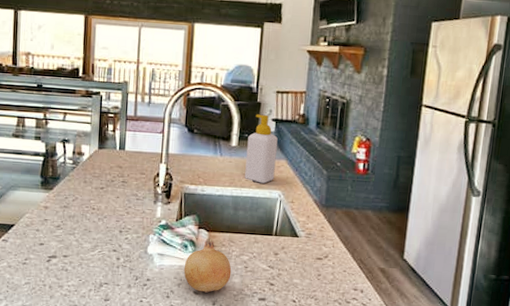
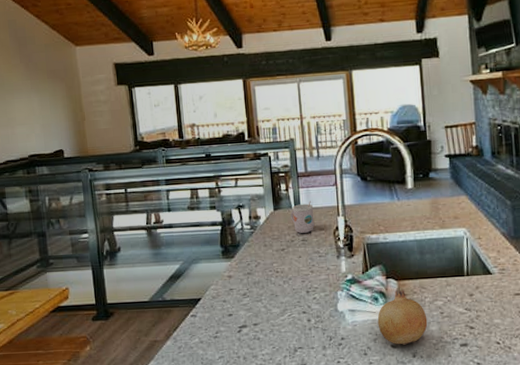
mug: none [114,145,137,175] -> present [290,201,315,233]
soap bottle: present [244,114,278,184] -> none [423,152,457,223]

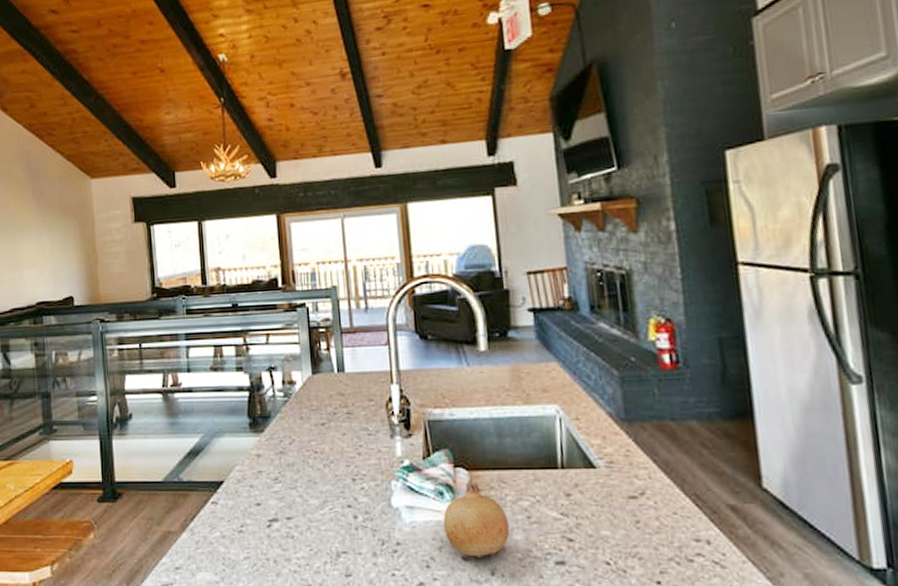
mug: present [290,201,315,233] -> none [332,364,363,404]

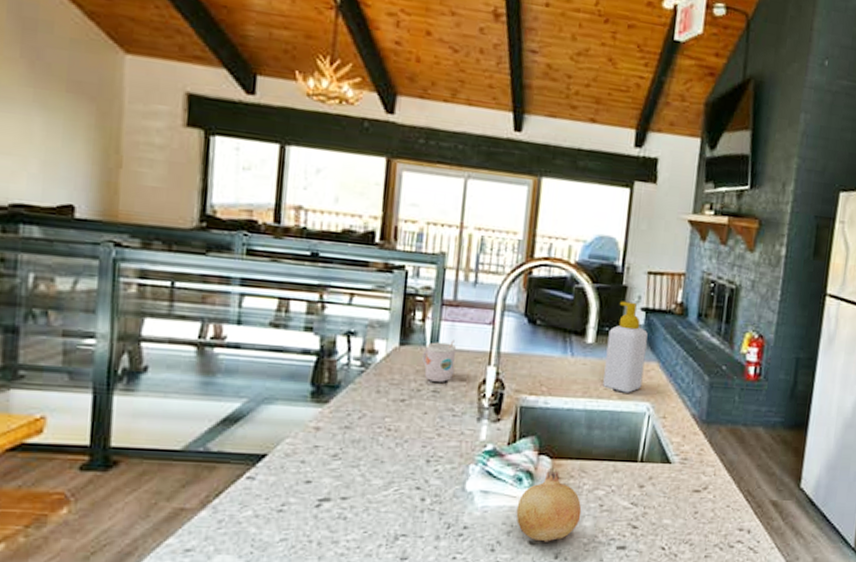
mug: none [332,364,363,404] -> present [422,340,456,382]
soap bottle: none [499,304,546,397] -> present [603,301,648,393]

